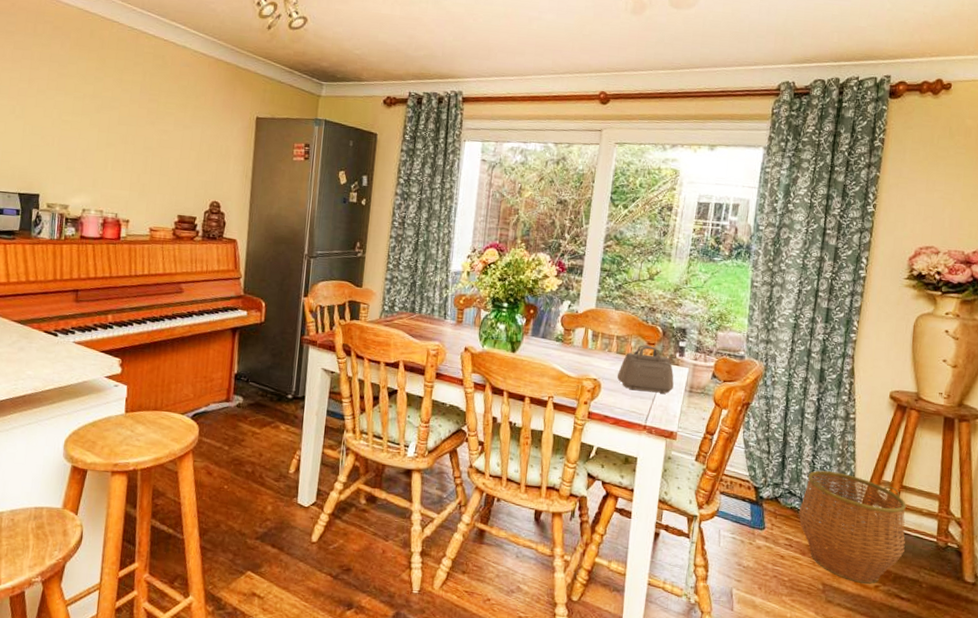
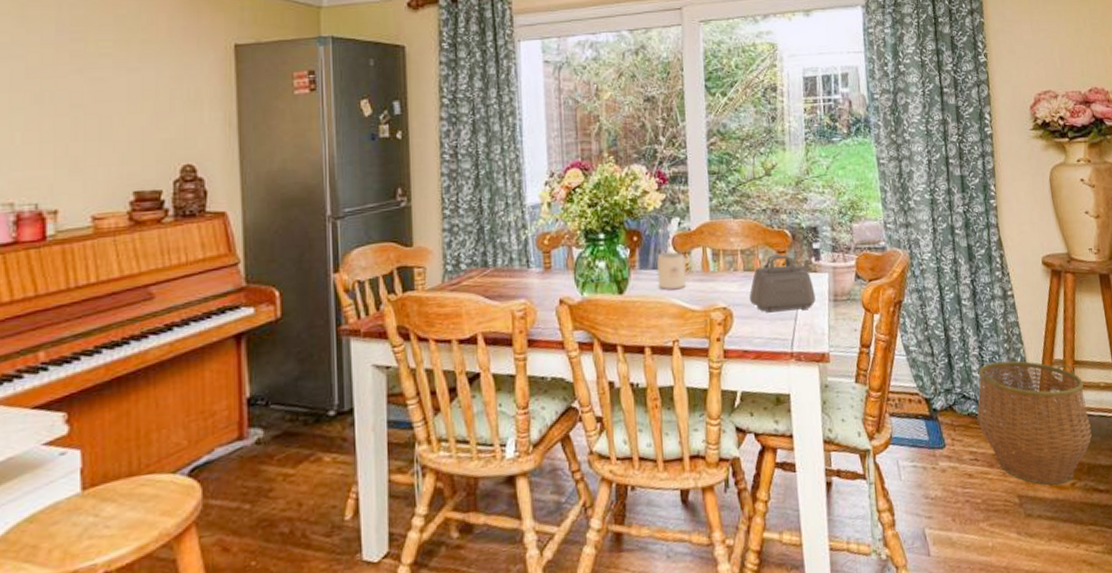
mug: none [544,326,578,358] -> present [656,252,697,290]

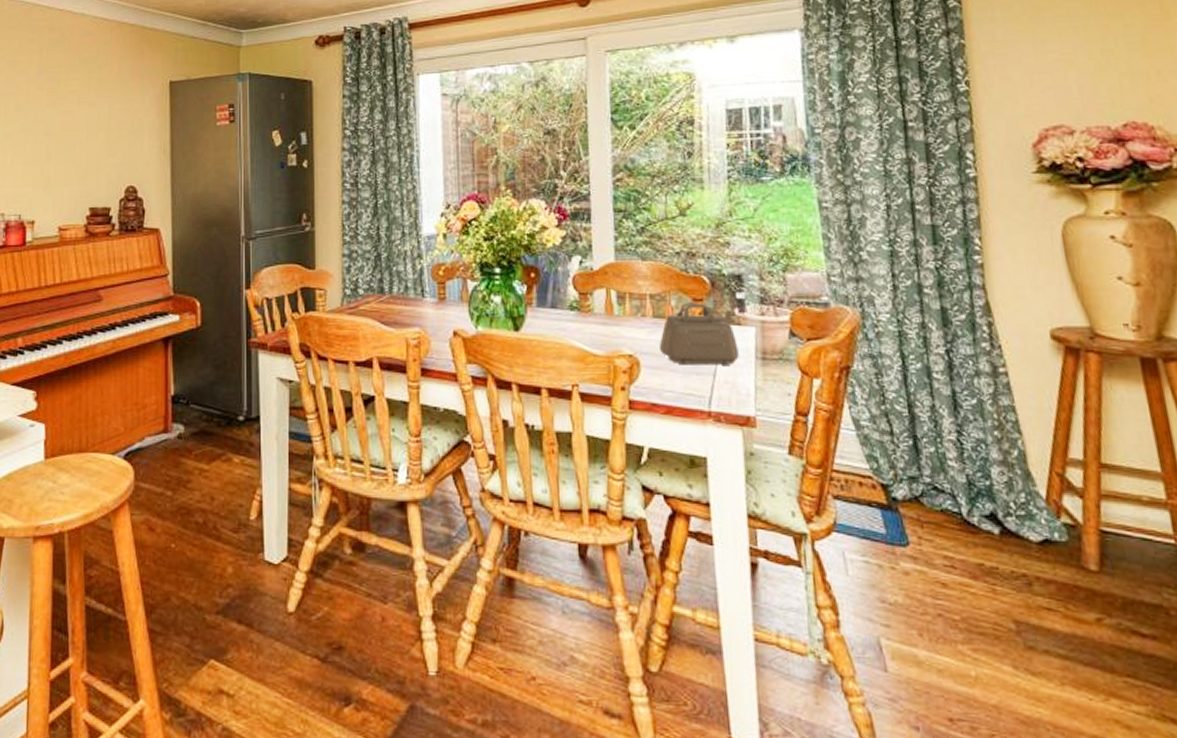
mug: present [656,252,697,290] -> none [555,291,600,331]
basket: present [976,360,1092,485] -> none [953,452,1129,616]

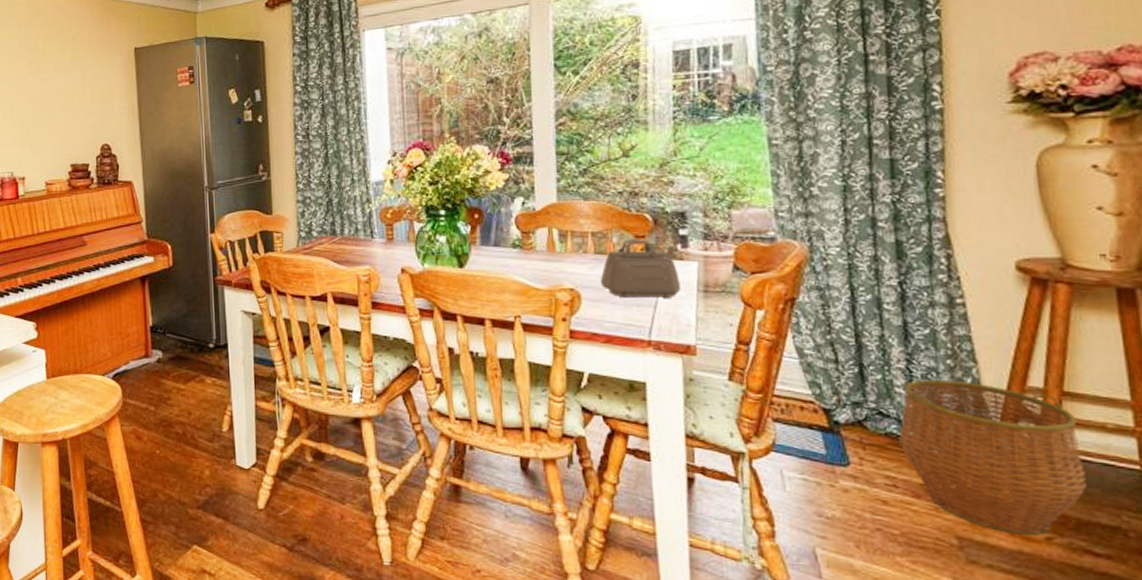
basket: none [953,452,1129,616] -> present [898,380,1087,535]

